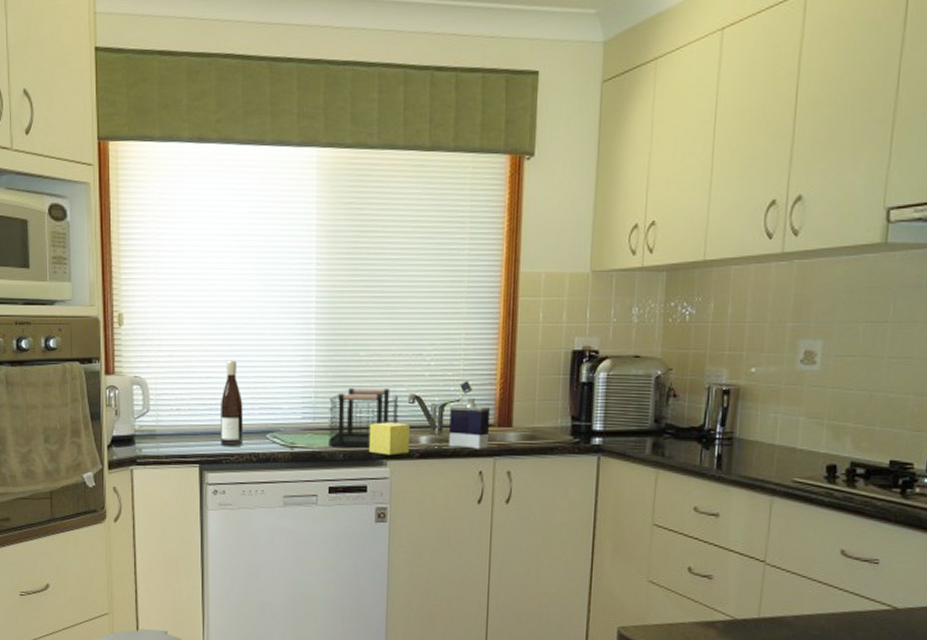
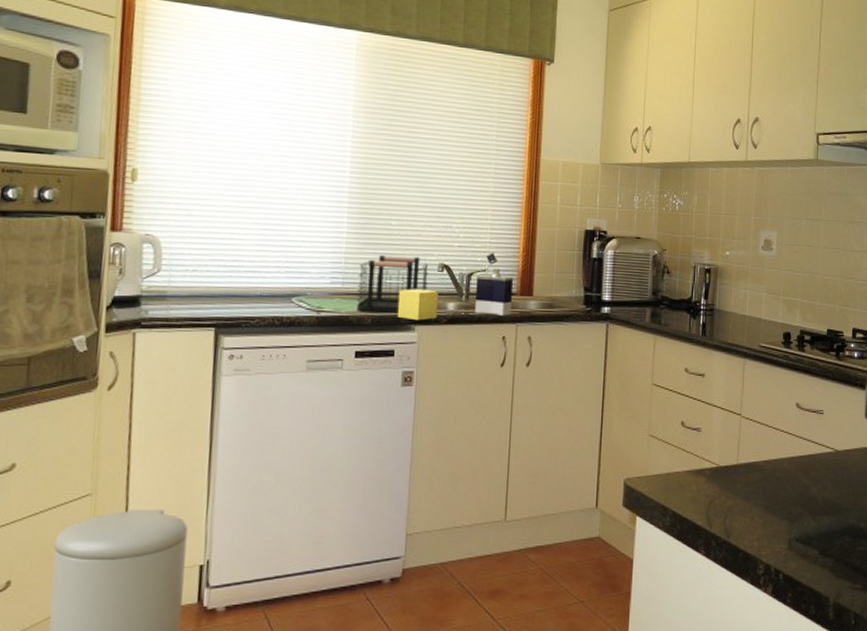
bottle: present [219,360,244,448] -> none [240,222,268,311]

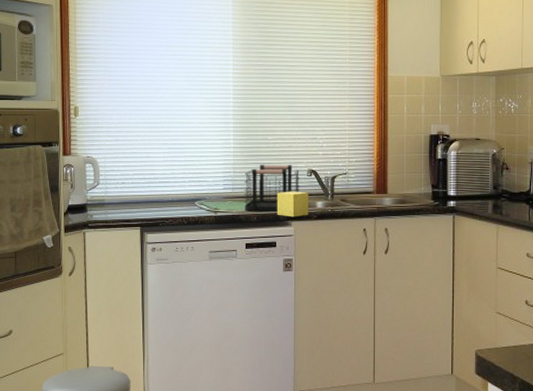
perfume bottle: present [475,253,514,316] -> none [339,158,371,211]

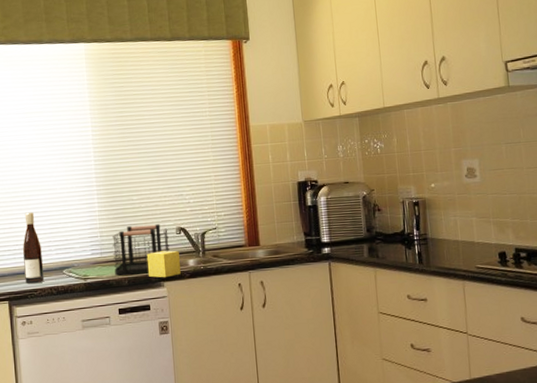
bottle: none [157,143,177,213] -> present [22,212,45,285]

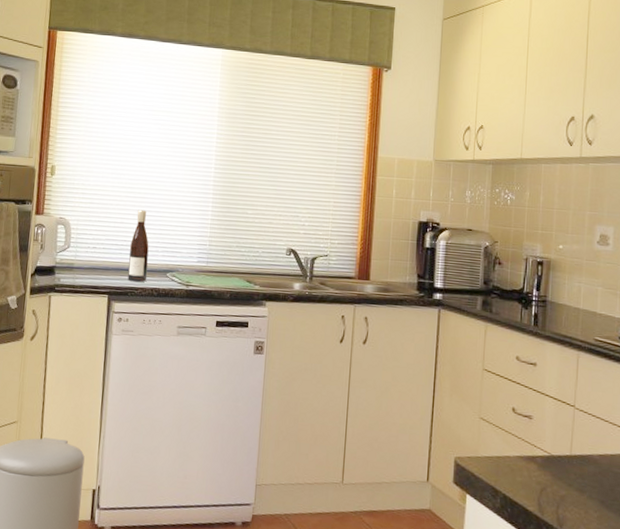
dish rack: present [112,224,171,276] -> none [218,240,278,290]
sponge: present [146,250,181,278] -> none [251,269,286,298]

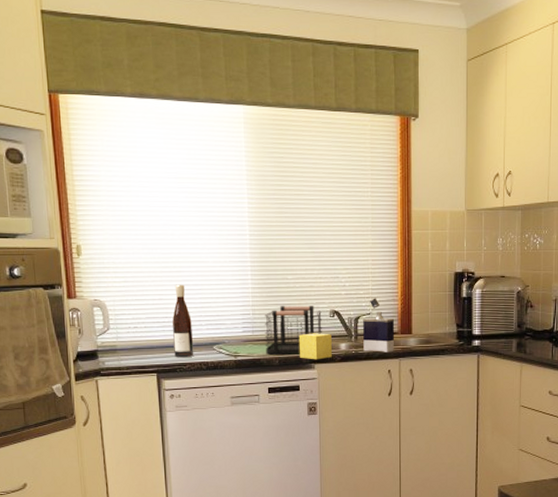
dish rack: none [218,240,278,290] -> present [264,306,323,355]
sponge: none [251,269,286,298] -> present [298,333,332,360]
perfume bottle: none [317,240,353,297] -> present [363,298,395,352]

